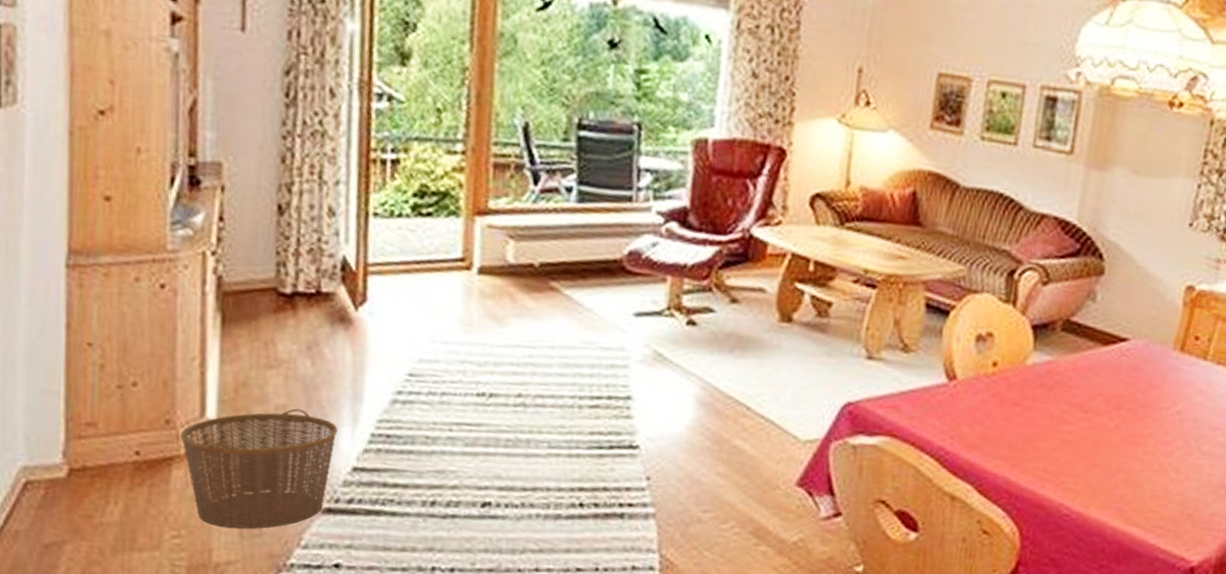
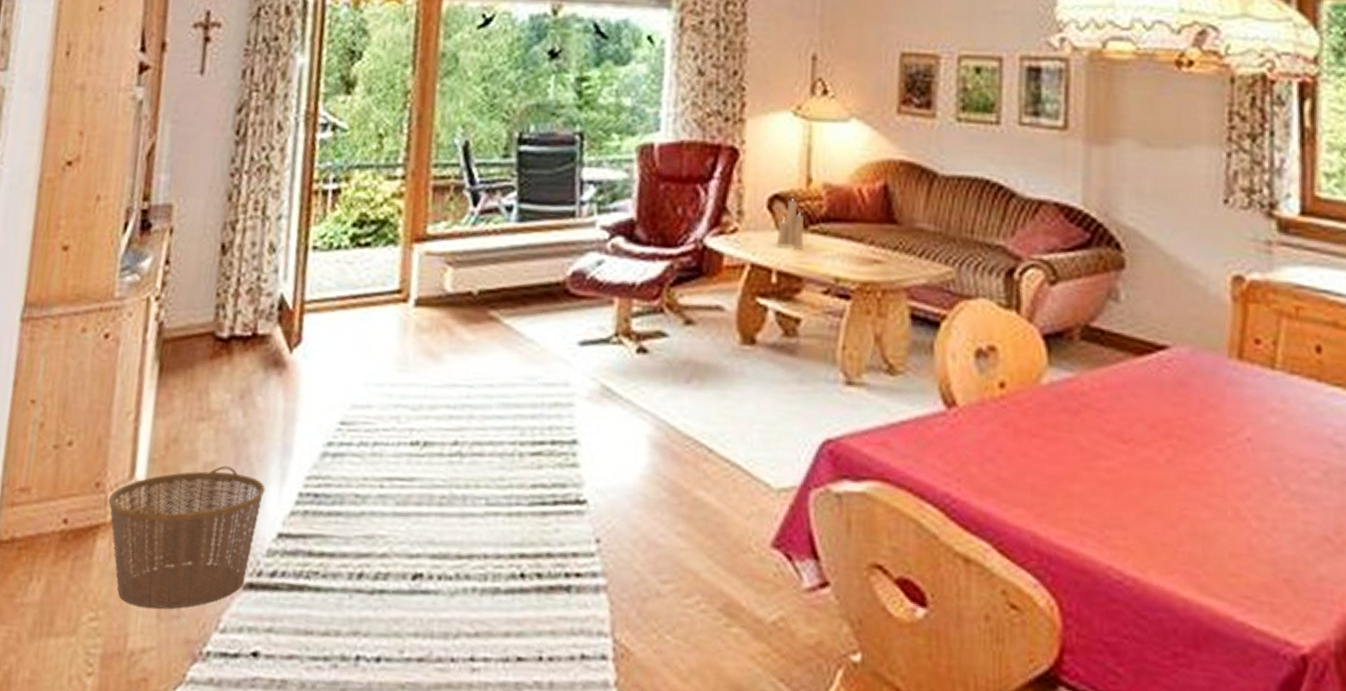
candle: none [815,198,841,243] -> present [776,198,804,249]

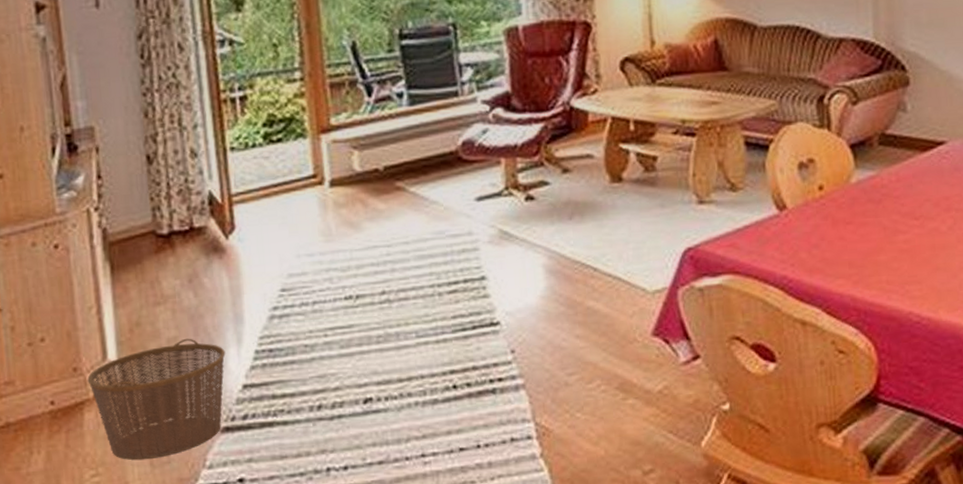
candle: present [776,198,804,249] -> none [630,59,654,101]

